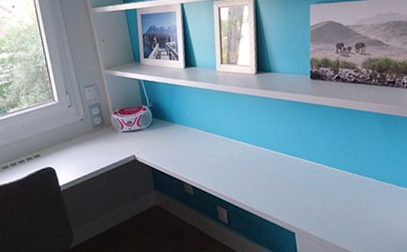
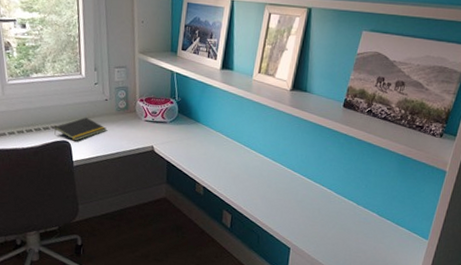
notepad: none [37,140,87,166] -> present [54,117,107,141]

